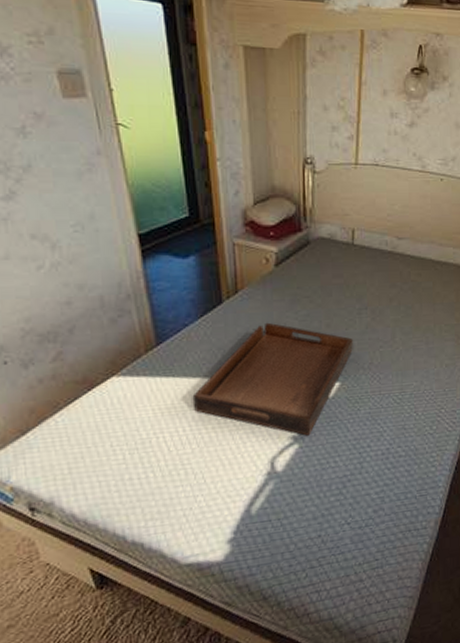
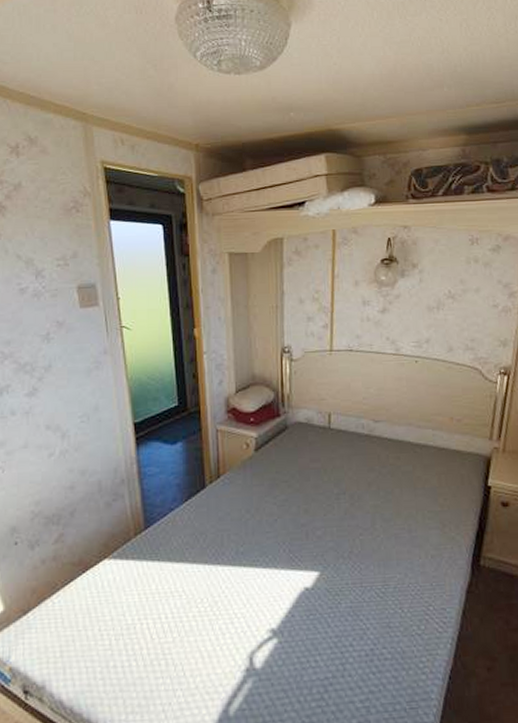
serving tray: present [192,322,353,436] -> none [175,507,332,630]

